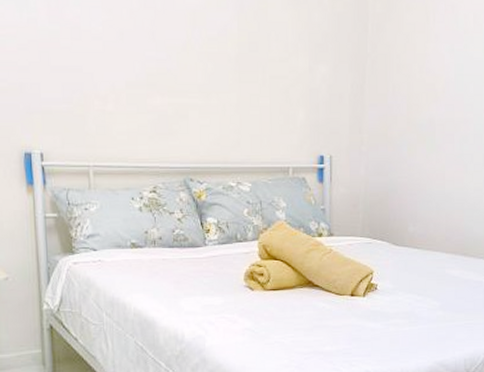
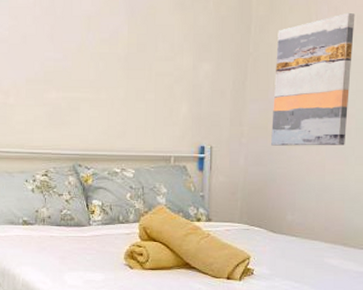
wall art: none [391,11,472,154] -> present [271,12,355,146]

